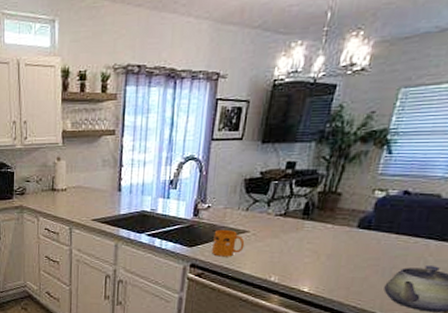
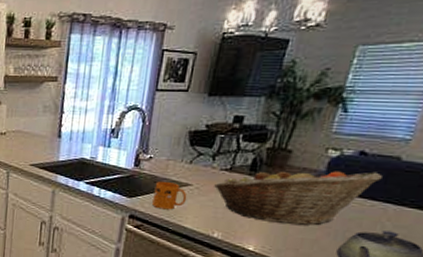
fruit basket: none [270,210,425,266] -> present [214,167,383,226]

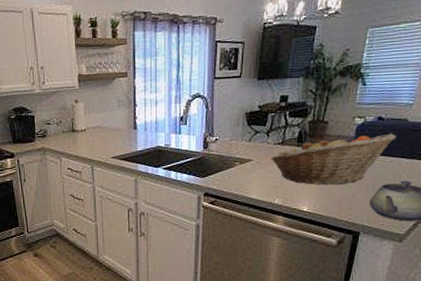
mug: present [152,181,187,210] -> none [222,159,250,185]

